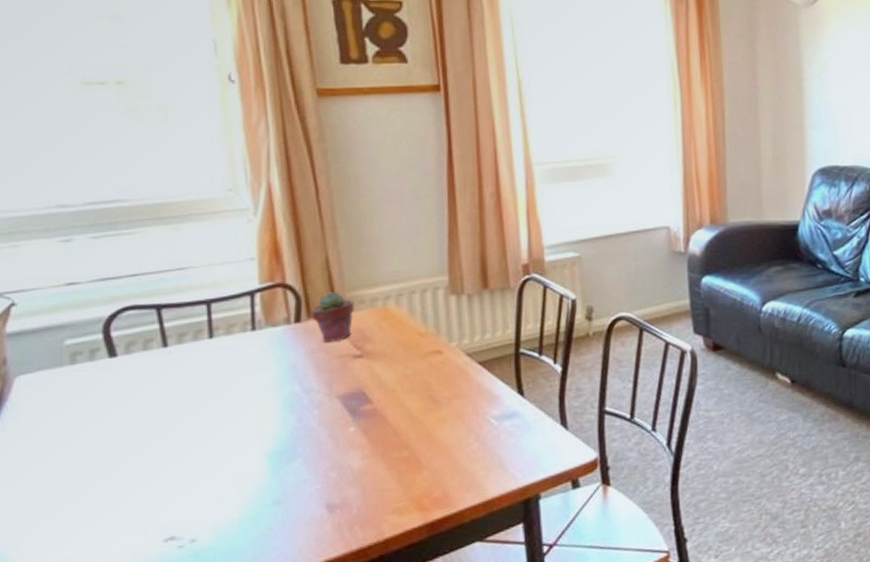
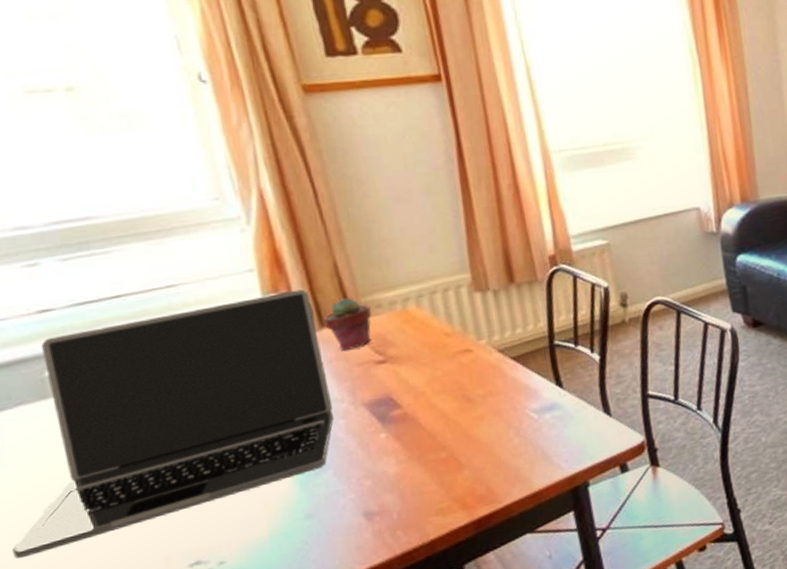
laptop: none [15,280,310,518] -> present [13,289,334,559]

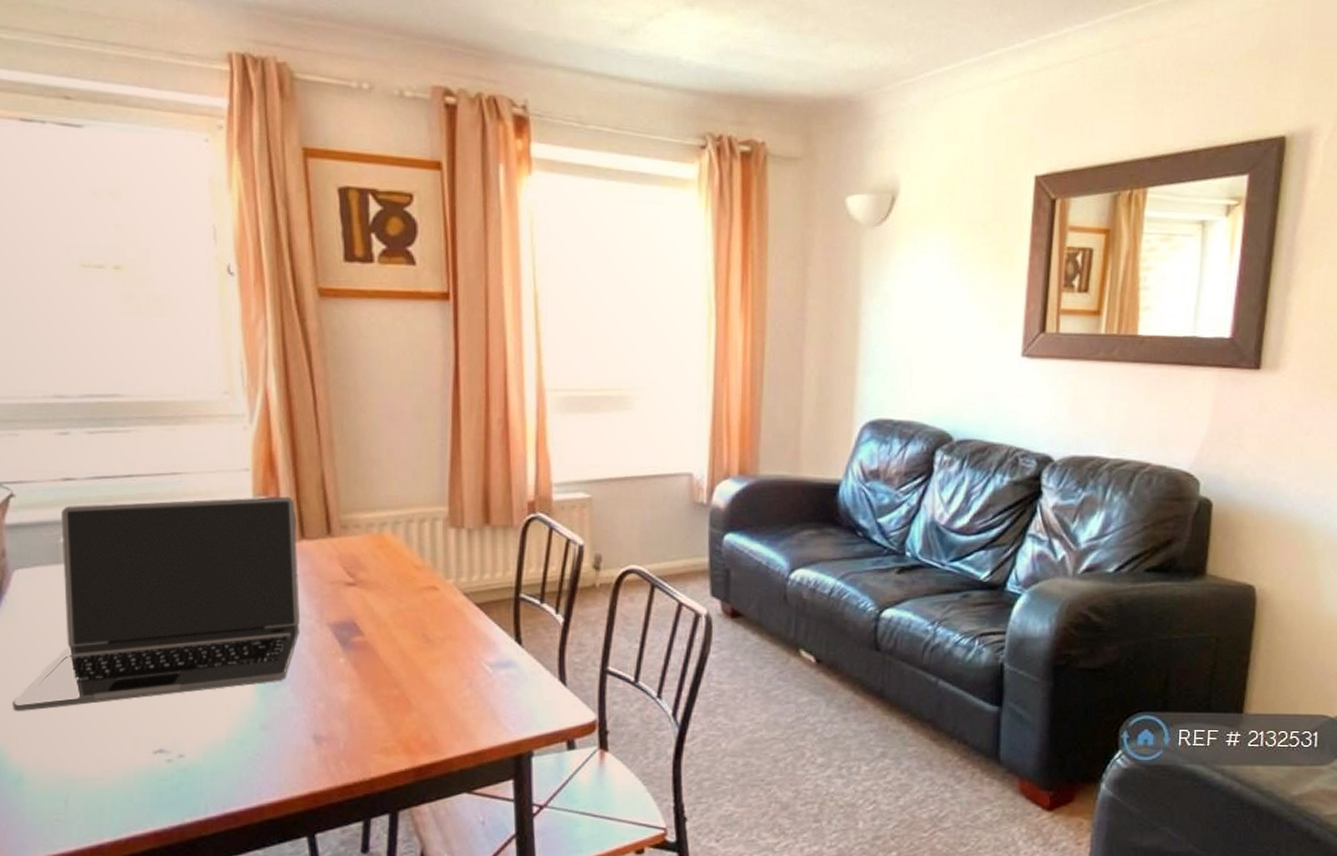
potted succulent: present [324,298,372,351] -> none [305,512,349,566]

